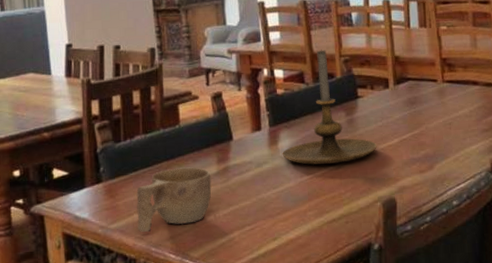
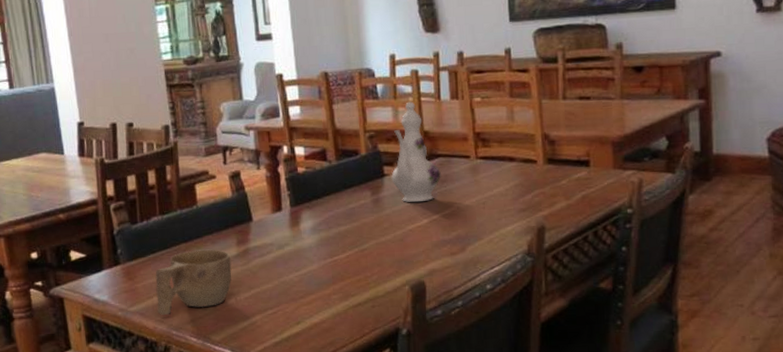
candle holder: present [282,49,377,165] -> none [304,124,405,247]
ewer: none [364,29,411,123] -> present [391,101,441,203]

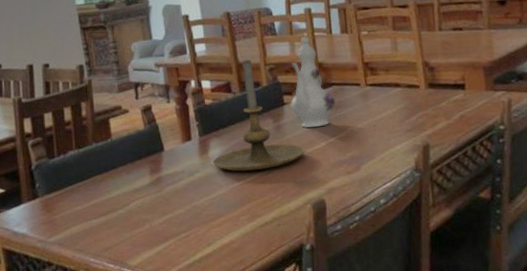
cup: present [155,249,232,315] -> none [72,179,146,244]
candle holder: none [304,124,405,247] -> present [213,59,305,172]

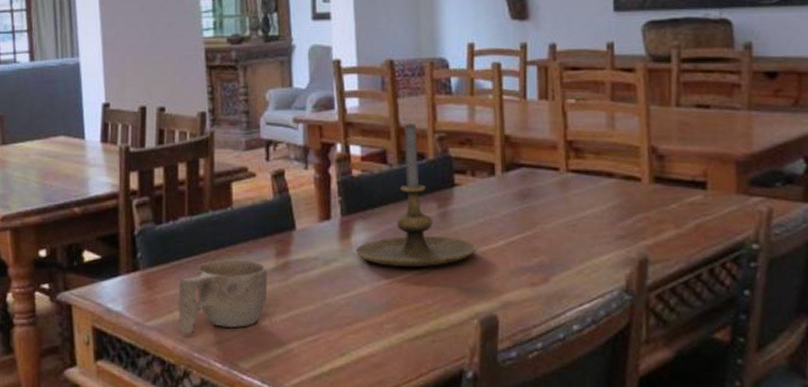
cup: none [72,179,146,244] -> present [178,259,268,333]
ewer: present [290,36,336,128] -> none [463,99,523,220]

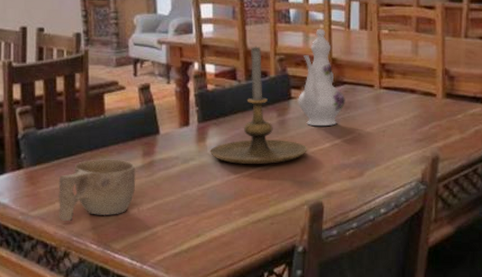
ewer: none [463,99,523,220] -> present [298,28,345,127]

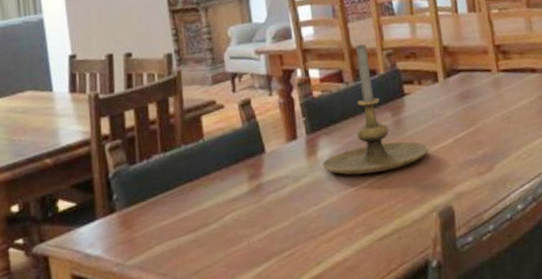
cup: present [58,159,136,221] -> none [156,187,244,267]
ewer: present [298,28,345,127] -> none [412,16,464,122]

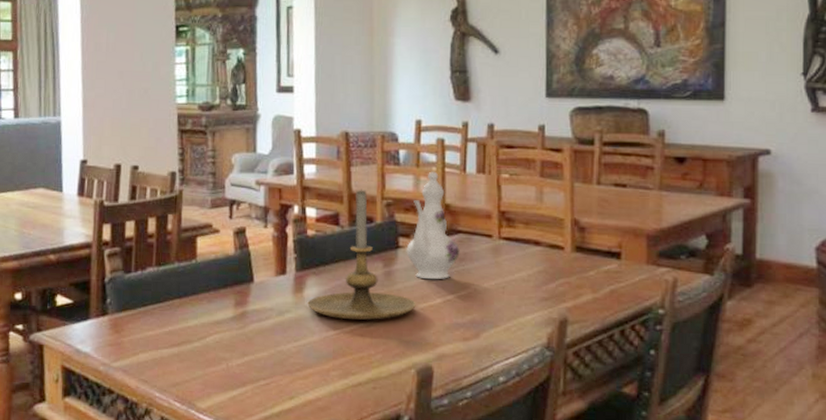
ewer: none [412,16,464,122] -> present [406,171,460,280]

